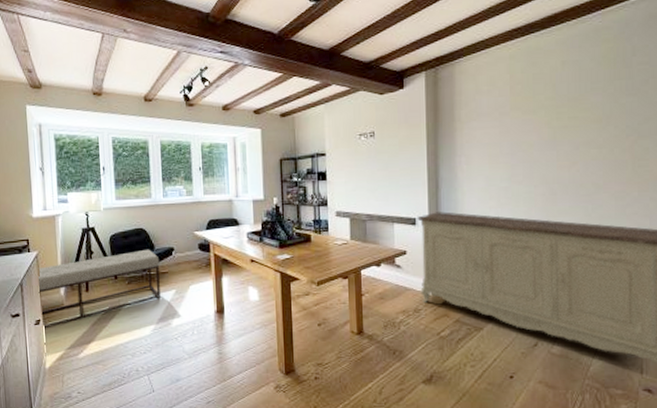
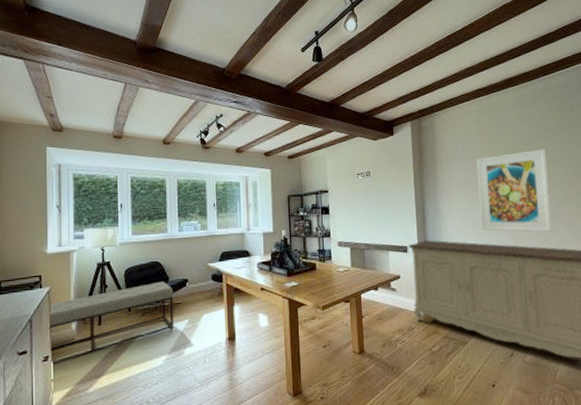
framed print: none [504,103,596,206] -> present [476,148,552,233]

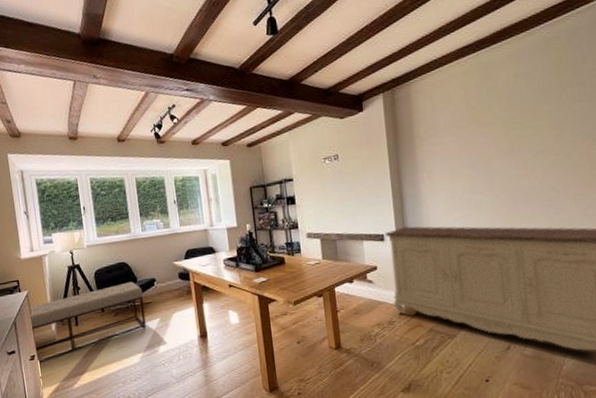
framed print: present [476,148,552,233] -> none [462,111,557,213]

